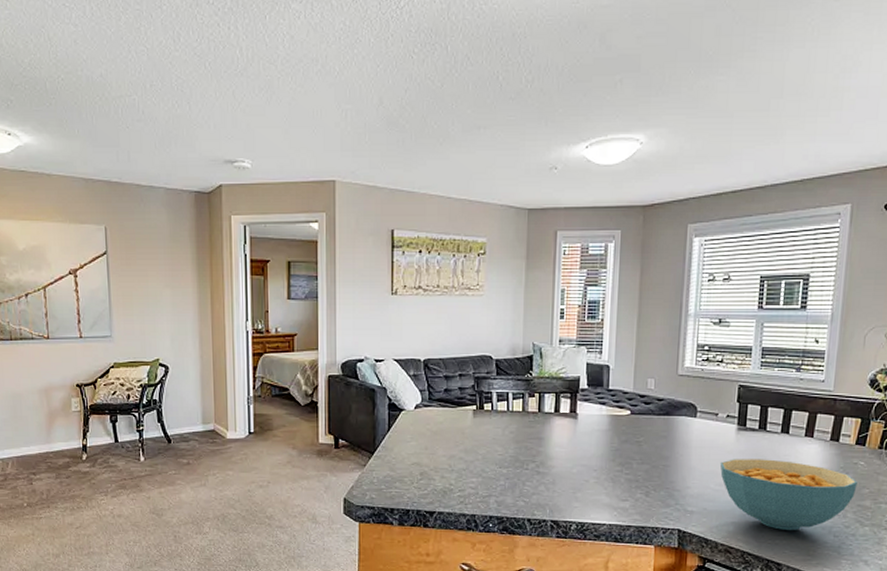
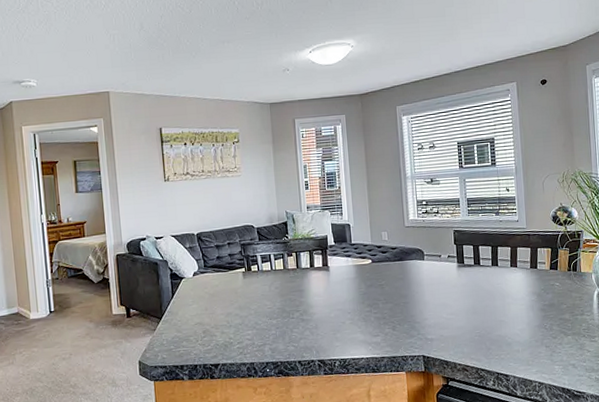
cereal bowl: present [719,459,857,530] -> none [448,288,557,347]

